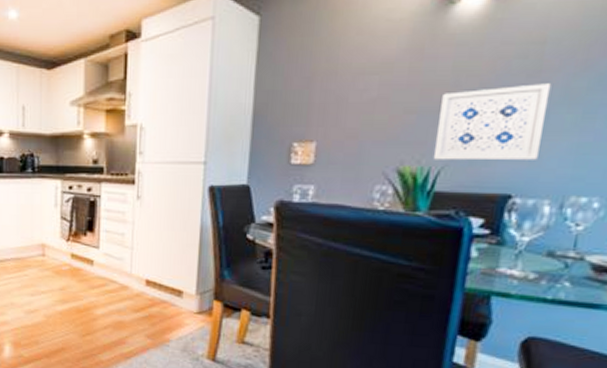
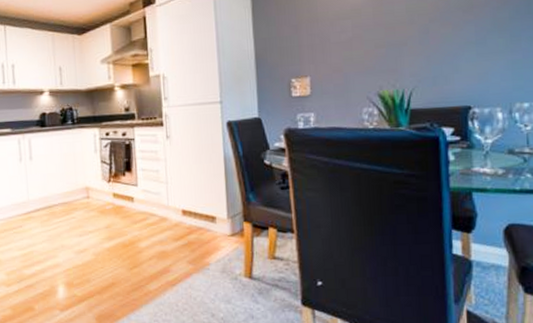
wall art: present [433,83,552,161] -> none [403,16,484,84]

